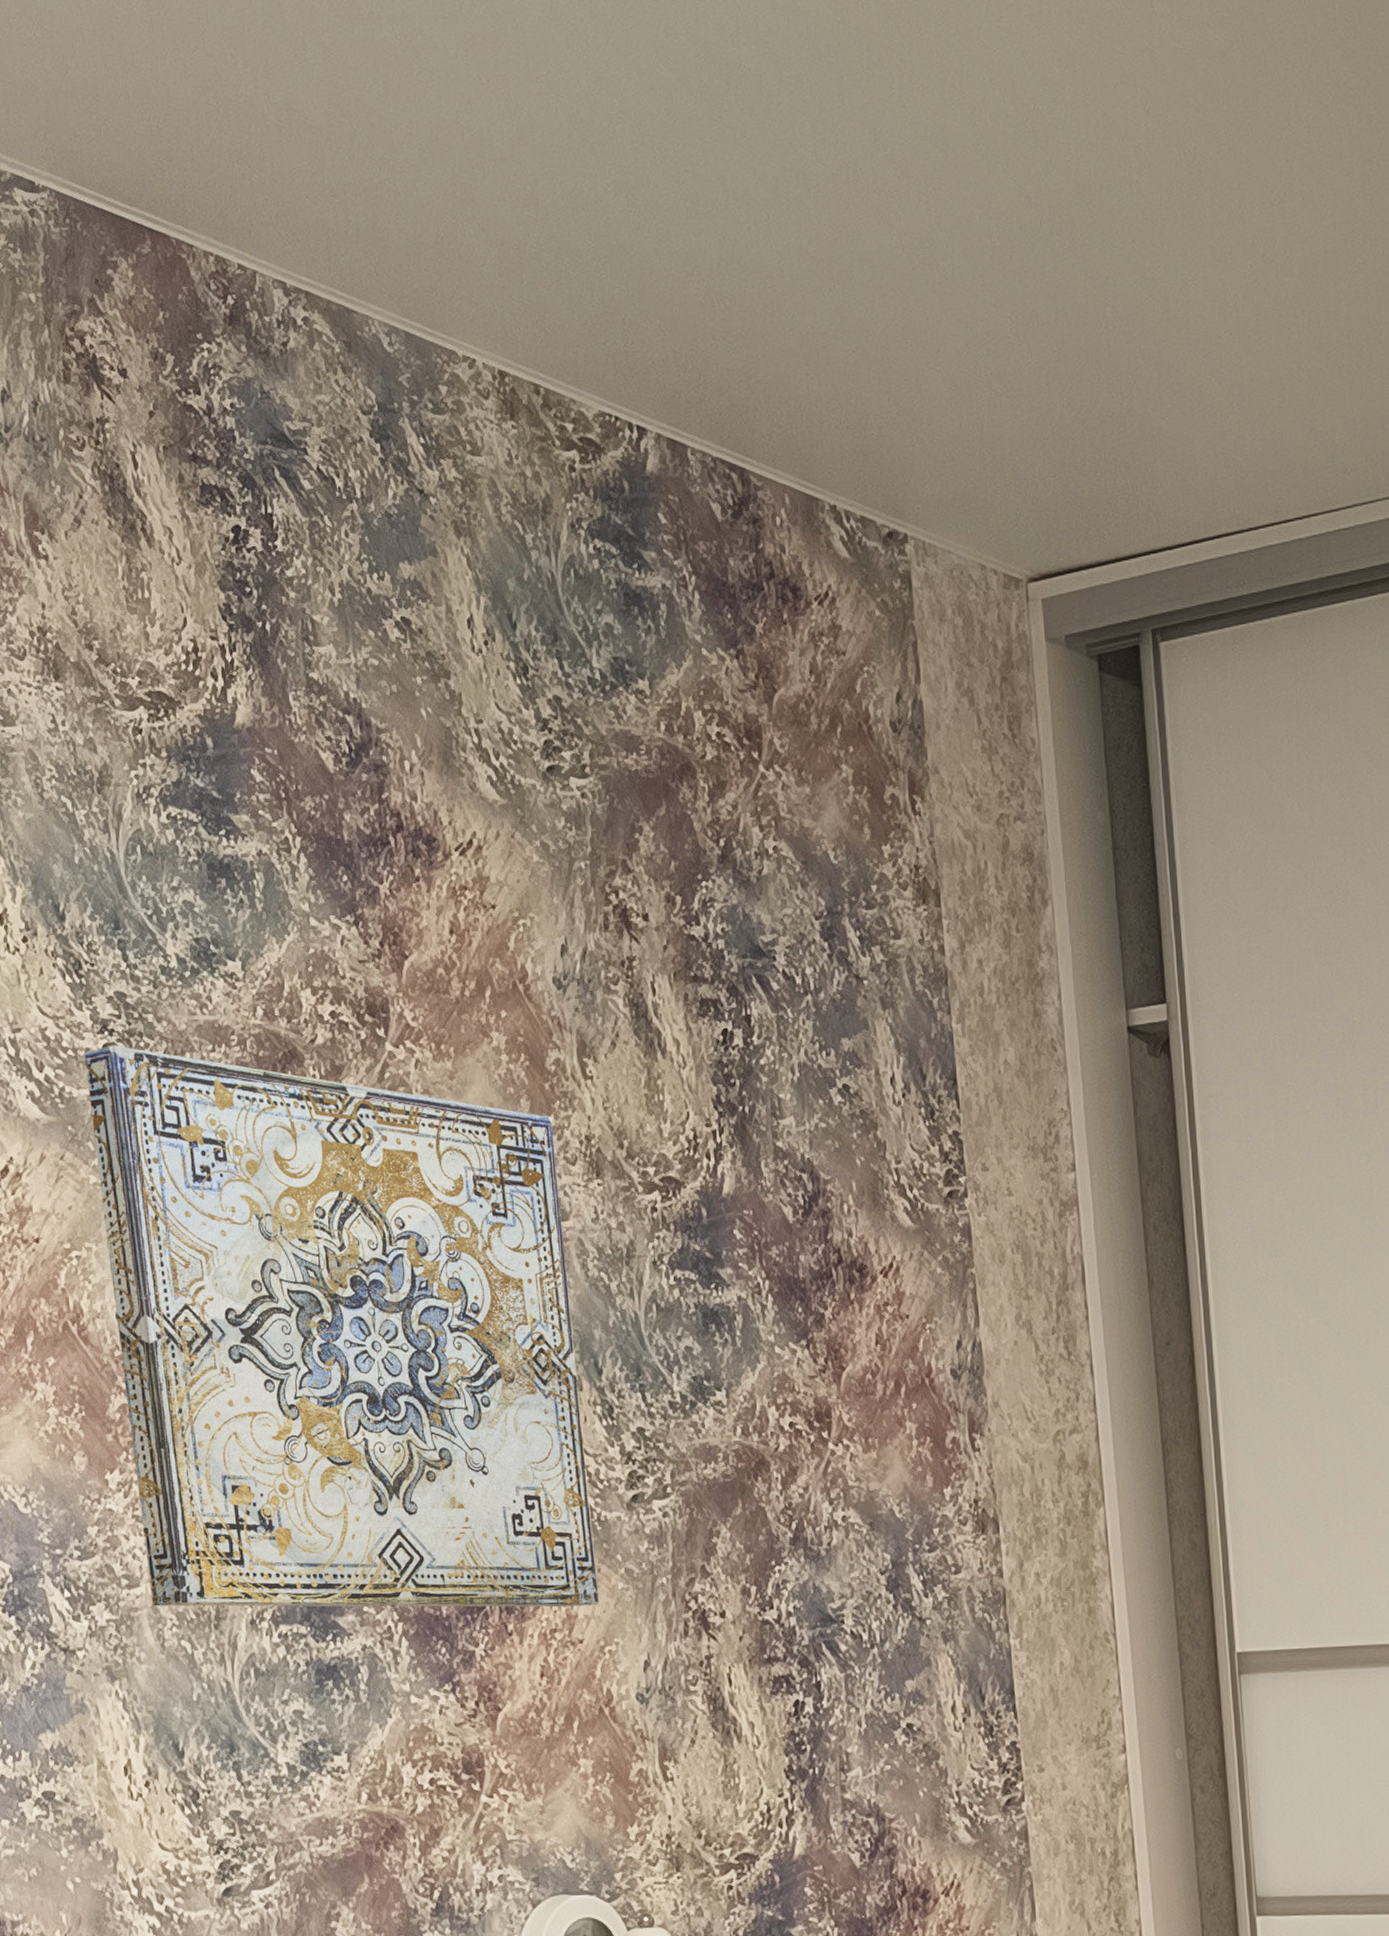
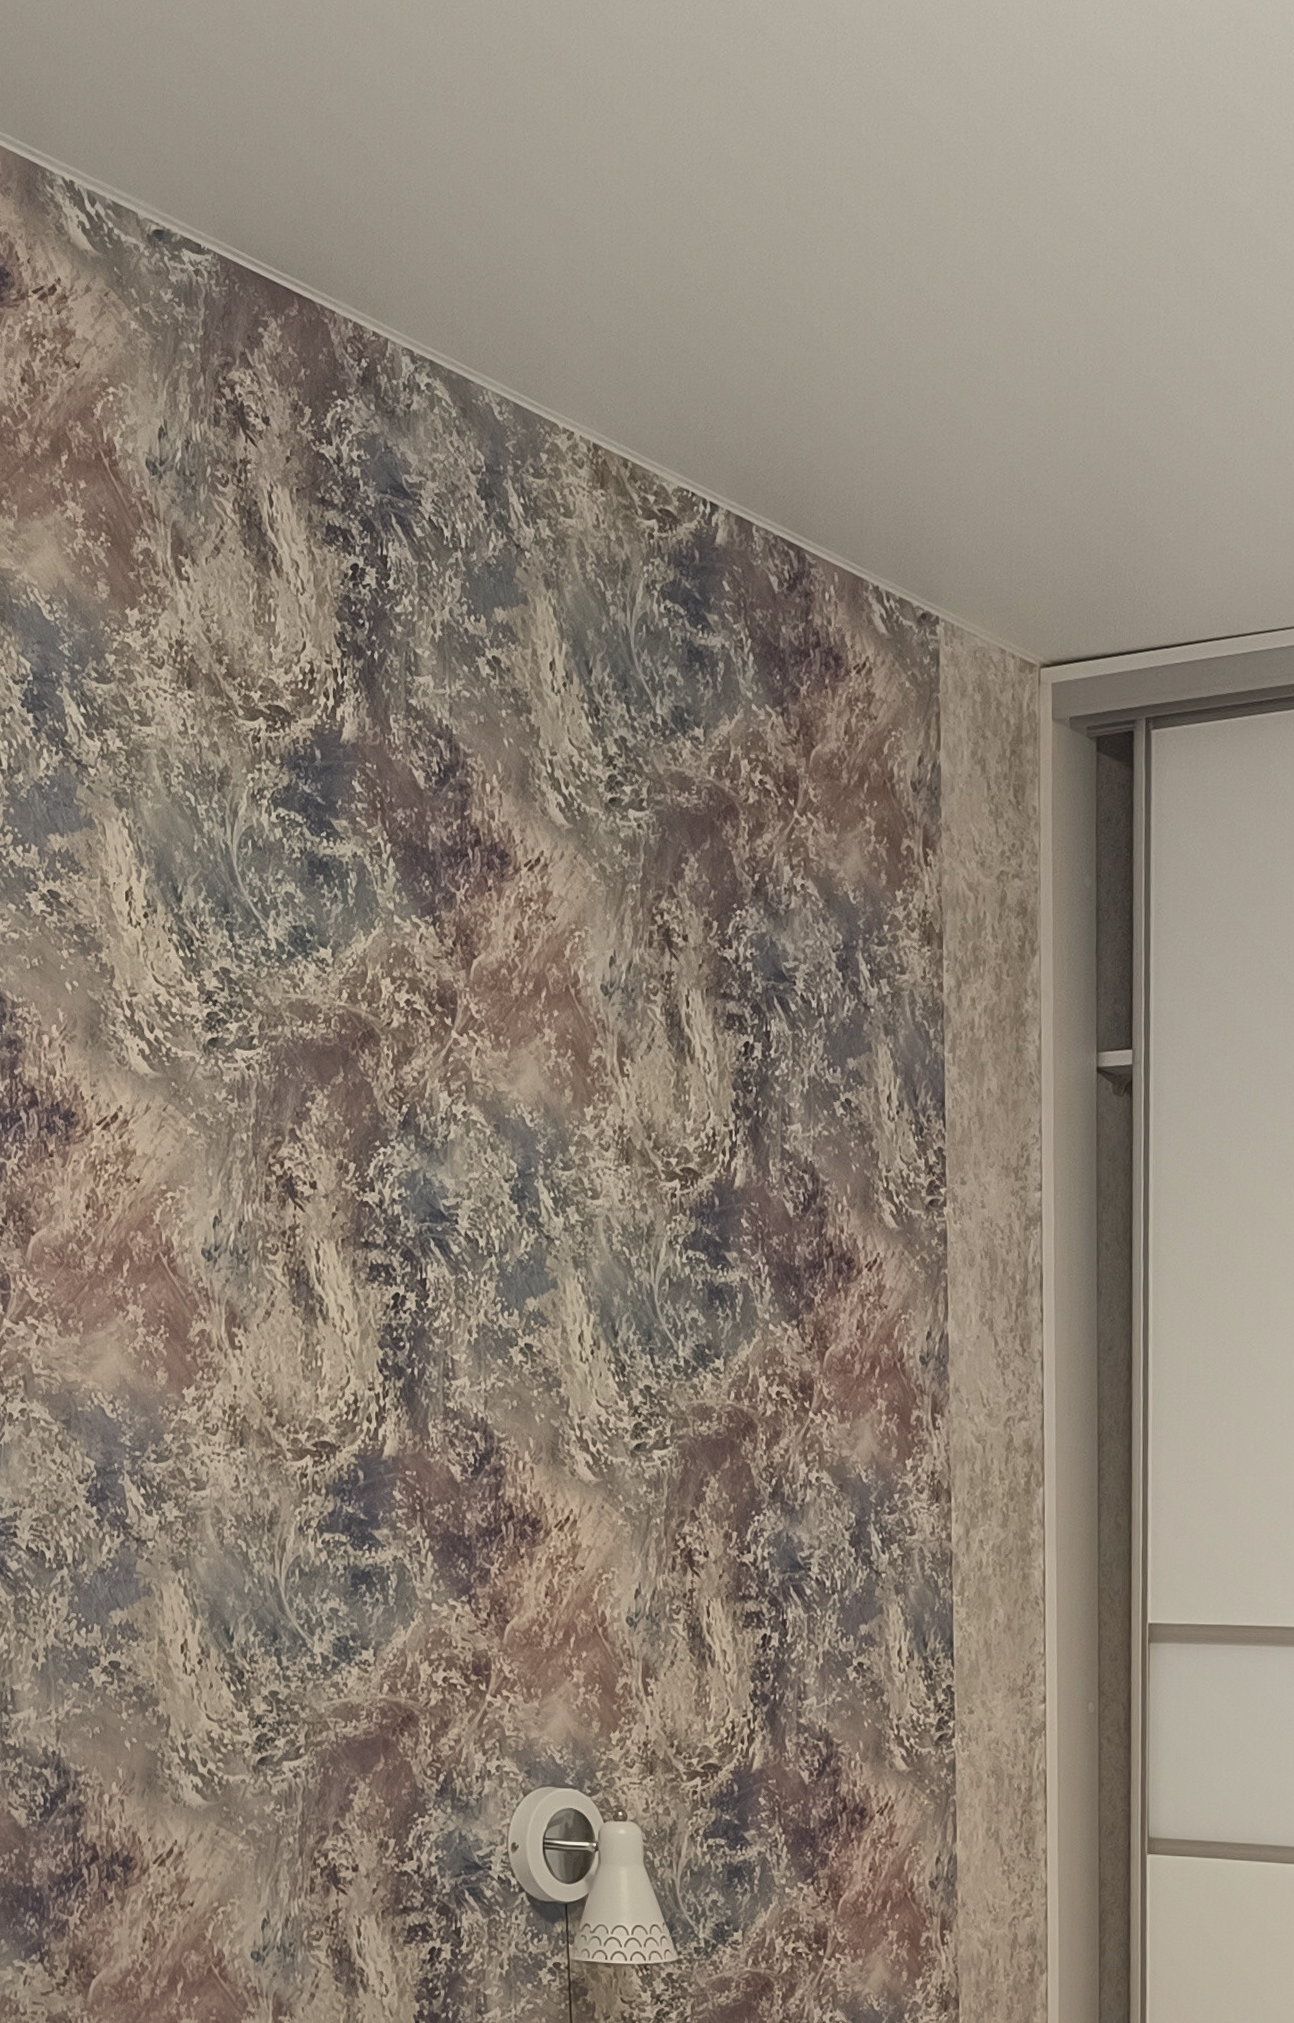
wall art: present [84,1045,600,1608] -> none [190,1014,601,1538]

